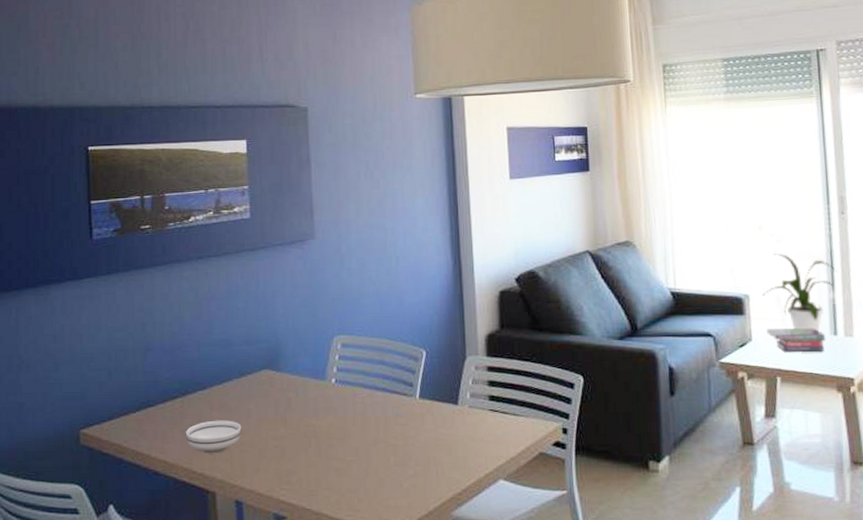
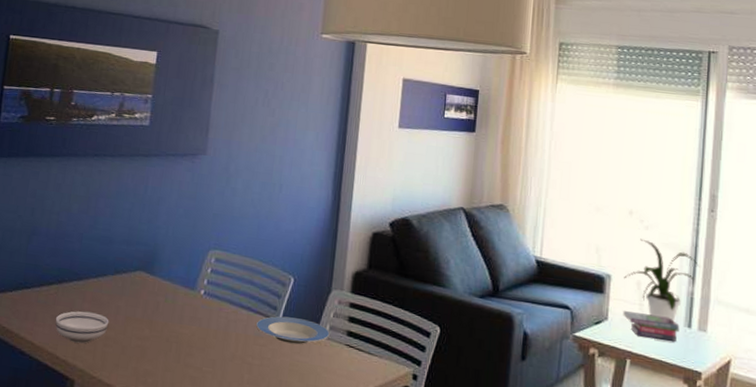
plate: none [394,391,471,418] -> present [256,316,330,345]

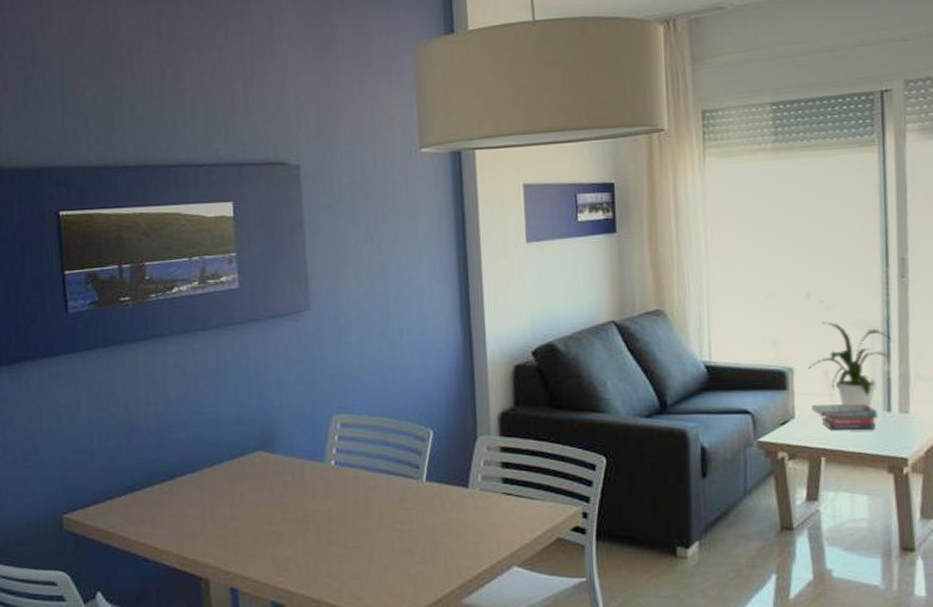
bowl: present [55,311,109,344] -> none [175,504,235,539]
plate: present [256,316,330,345] -> none [399,473,483,502]

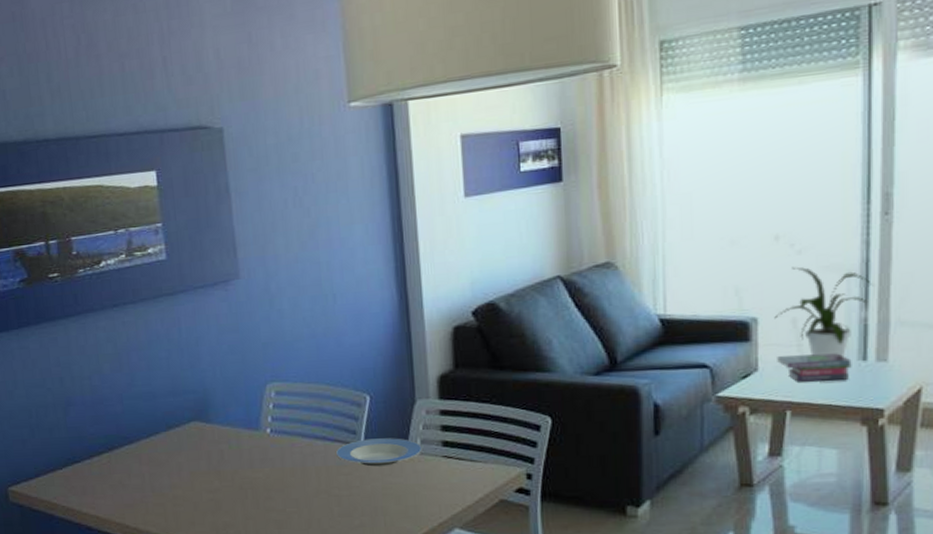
plate: none [399,473,483,502] -> present [336,438,422,467]

